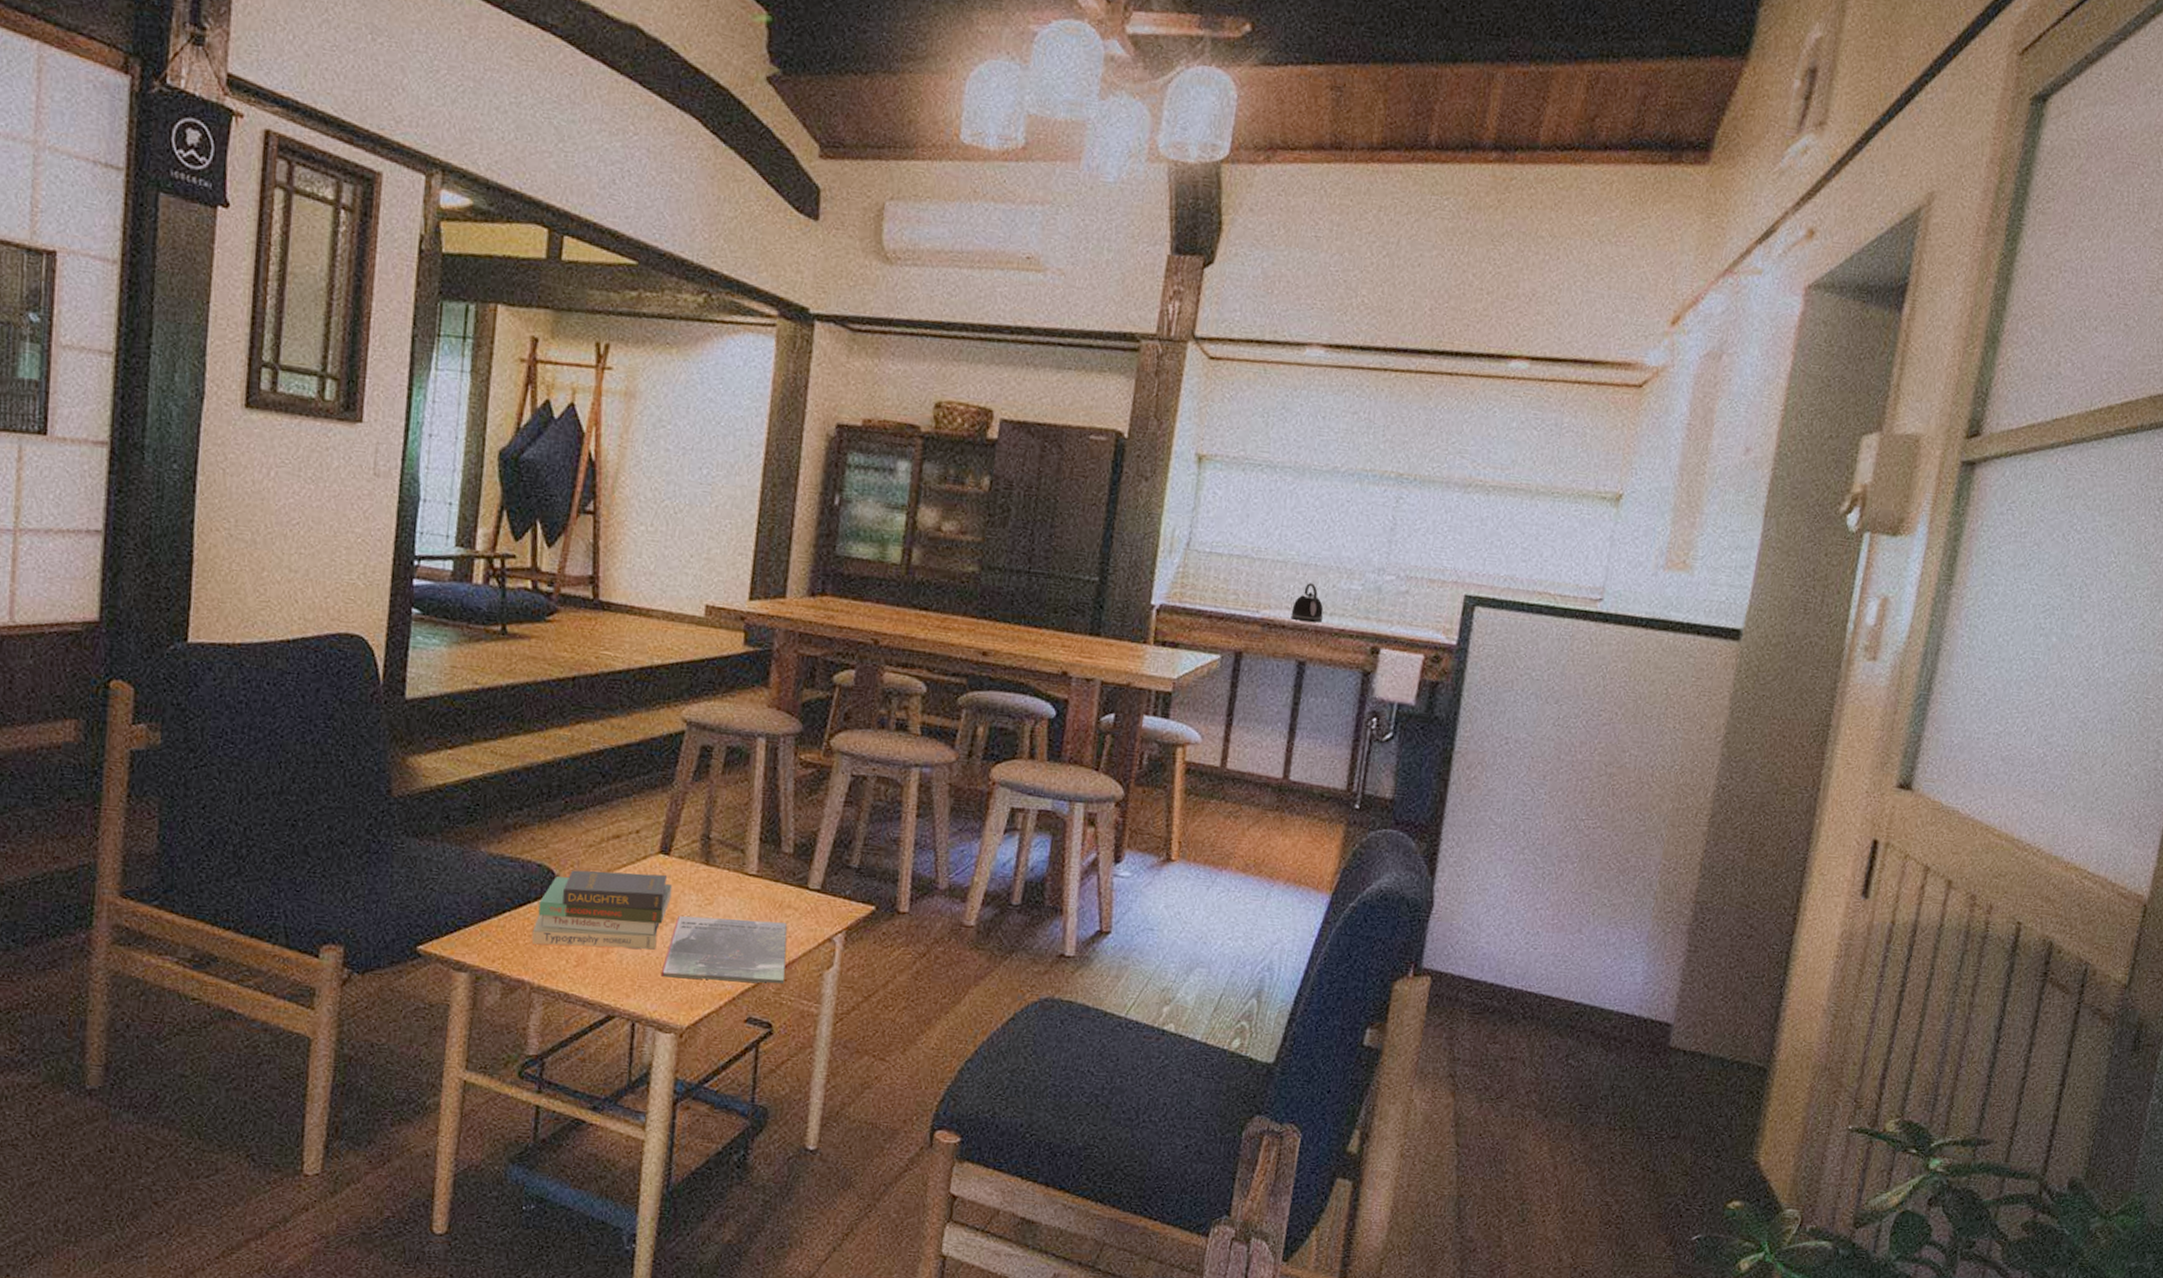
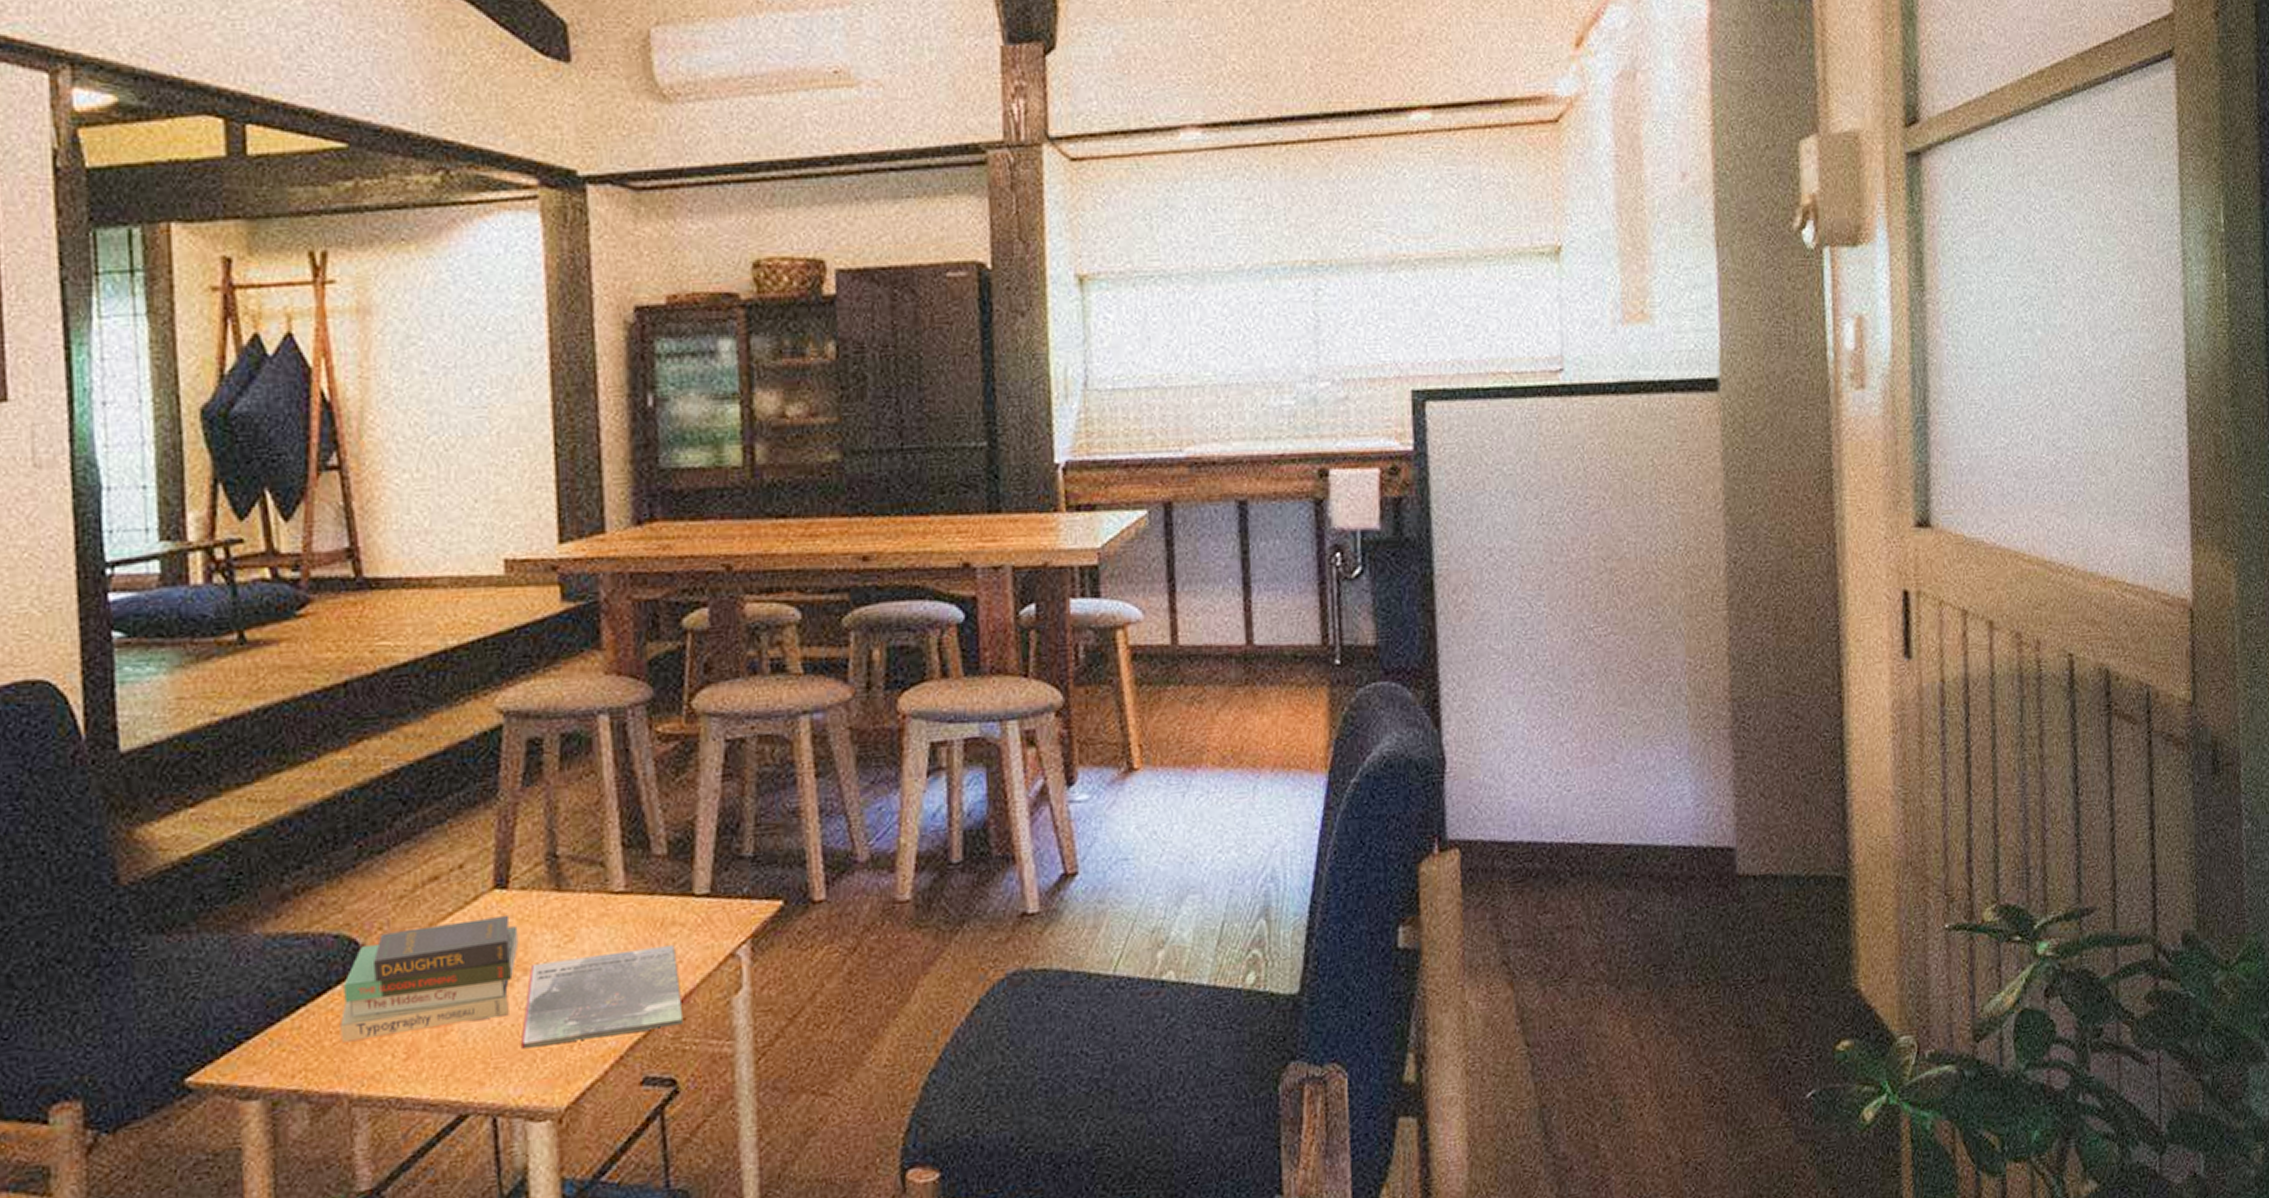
kettle: present [1290,583,1324,622] -> none [1219,406,1258,453]

